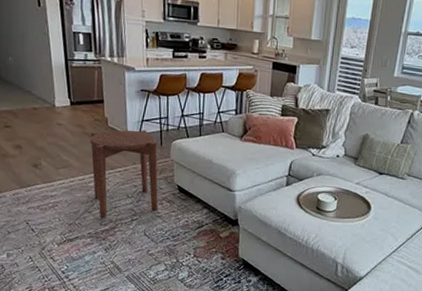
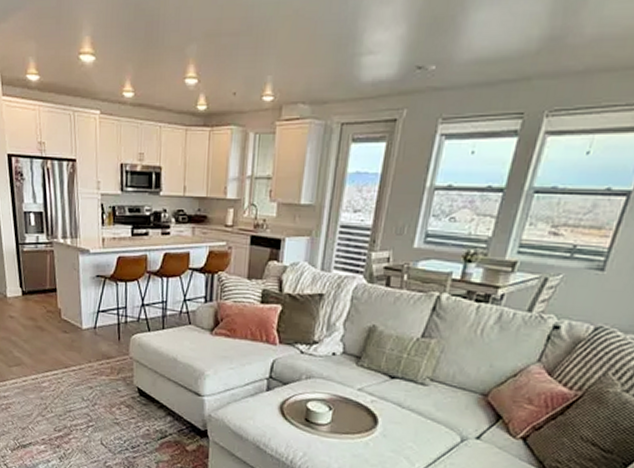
side table: present [90,129,159,219] -> none [42,322,116,424]

